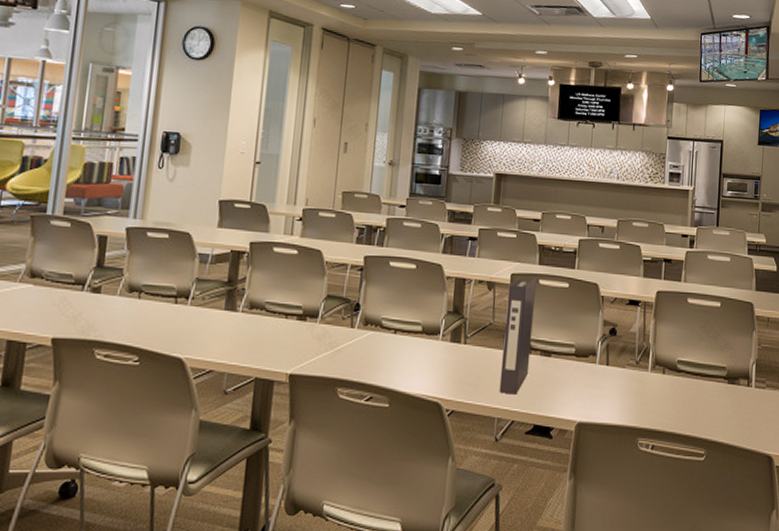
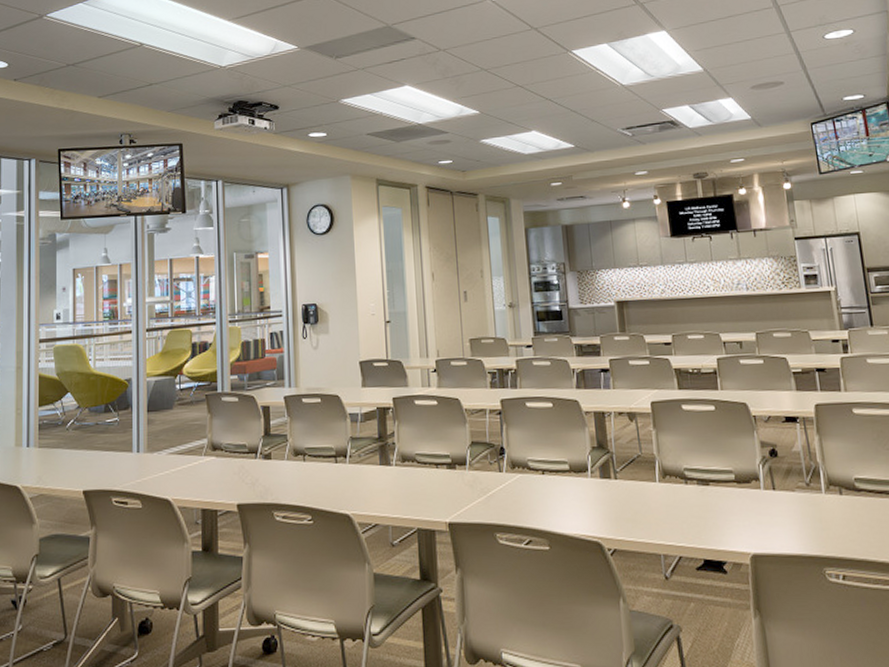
binder: present [499,275,537,395] -> none [650,403,689,529]

